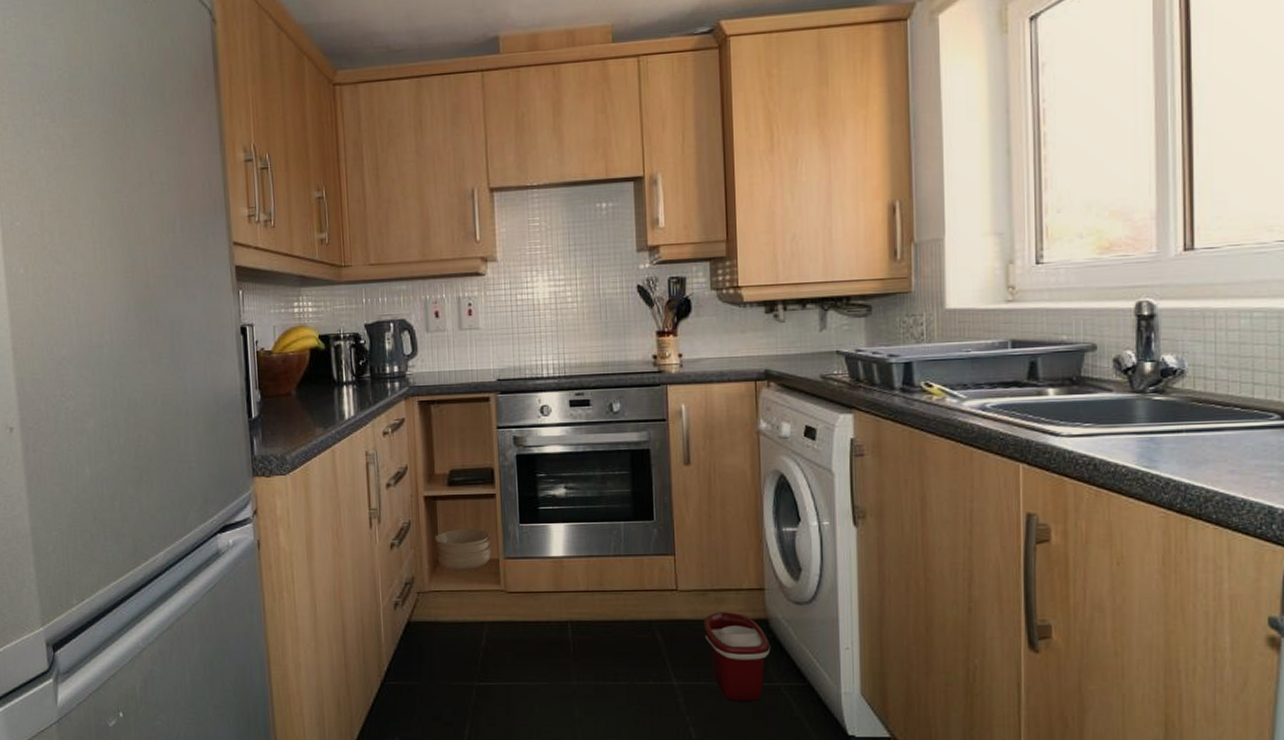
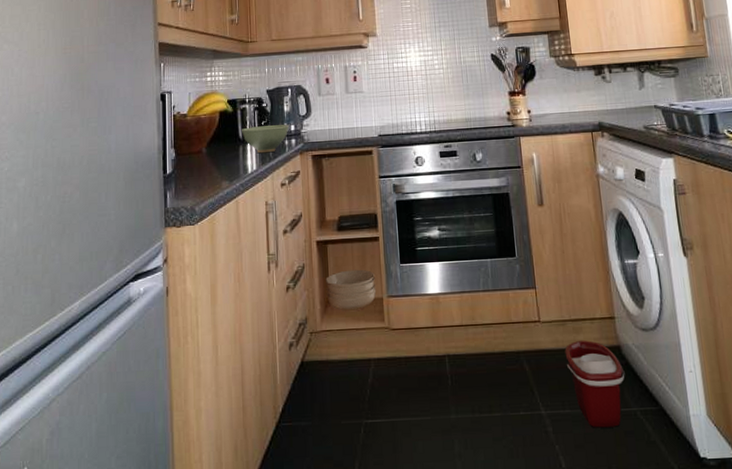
bowl: none [335,365,392,398] -> present [241,124,289,154]

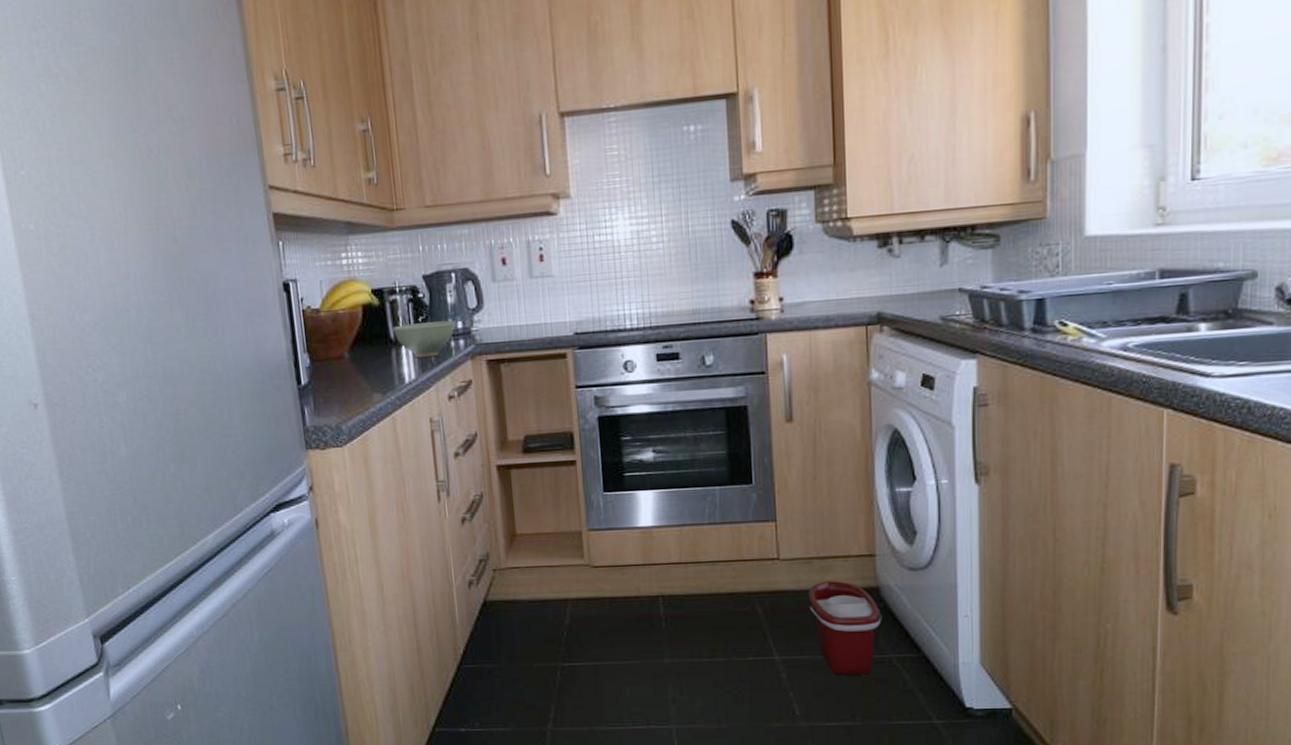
bowl: present [325,269,377,312] -> none [510,498,574,547]

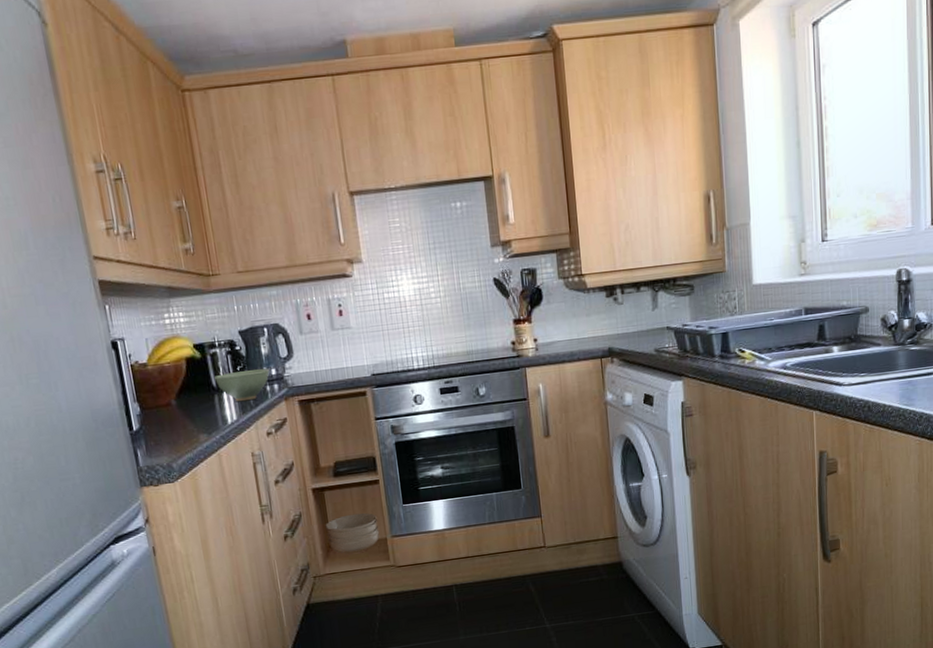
bowl: none [510,498,574,547] -> present [325,512,380,555]
bucket: present [808,580,882,675] -> none [569,559,625,634]

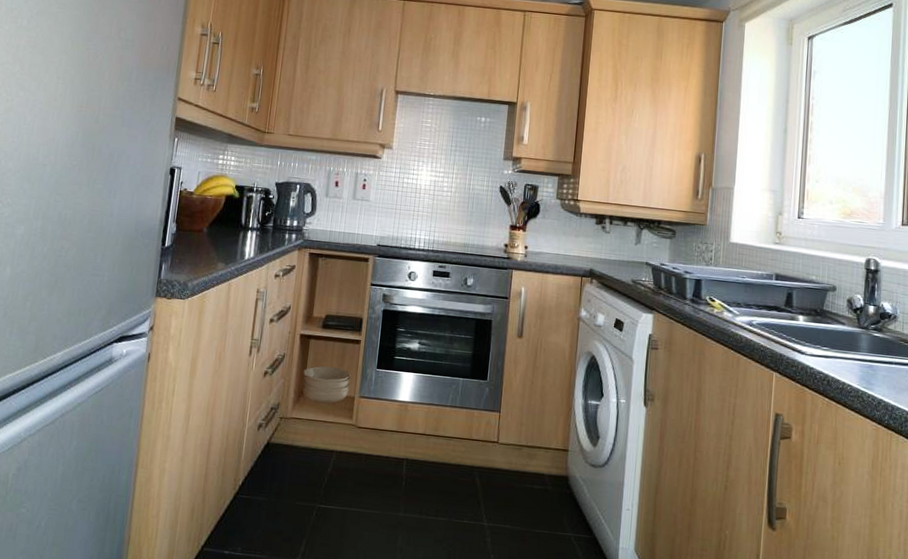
bowl: present [213,368,270,402] -> none [244,215,292,243]

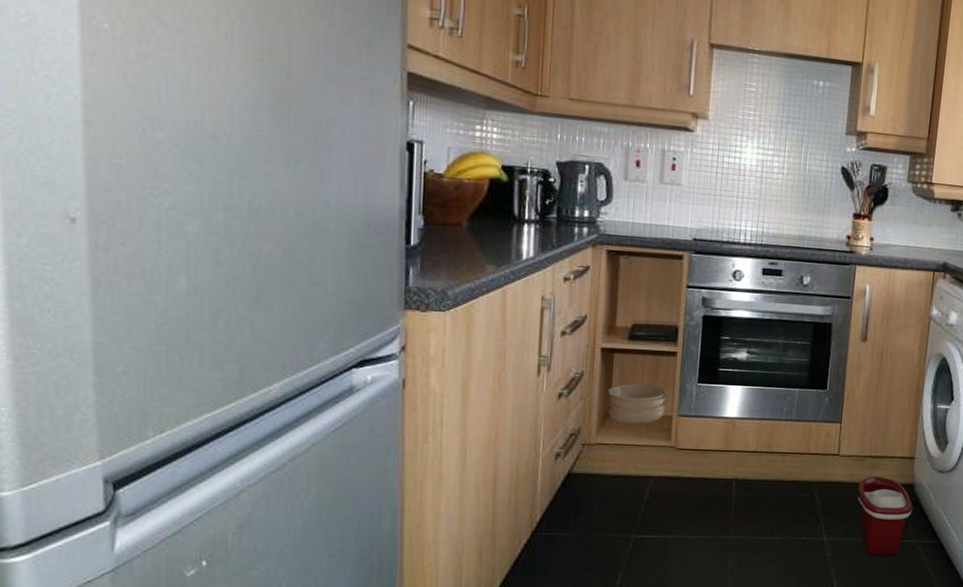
bucket: none [515,465,568,548] -> present [857,475,913,556]

